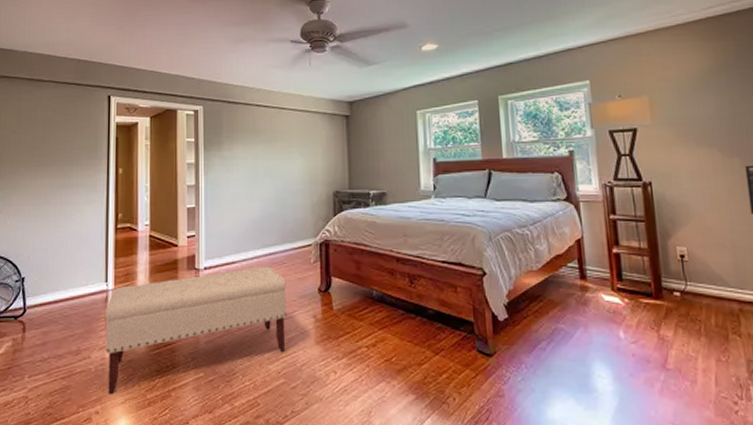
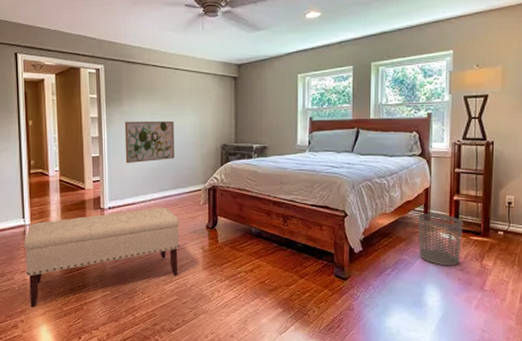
wall art: none [224,165,280,216] -> present [124,120,174,164]
waste bin: none [572,269,631,337] -> present [418,213,464,266]

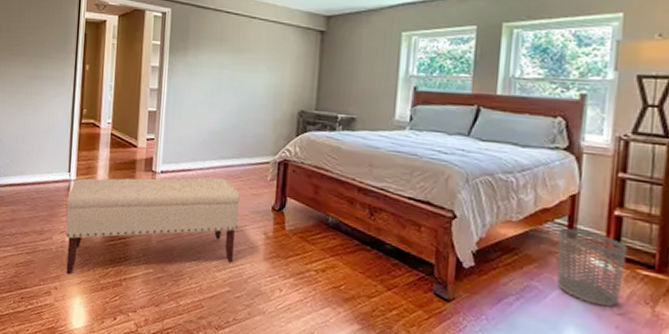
wall art: present [124,120,174,164] -> none [184,73,244,123]

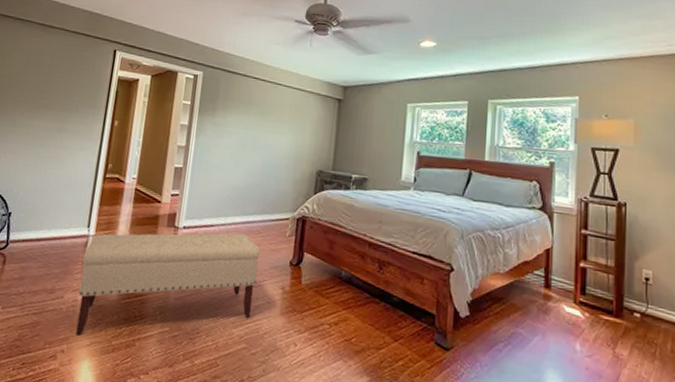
waste bin: present [556,227,628,307] -> none [537,278,592,350]

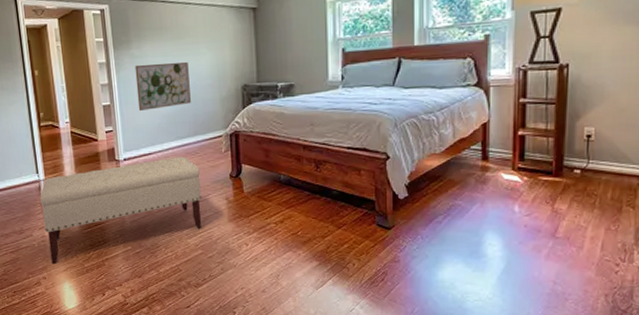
wall art: none [210,132,268,181] -> present [134,61,191,112]

